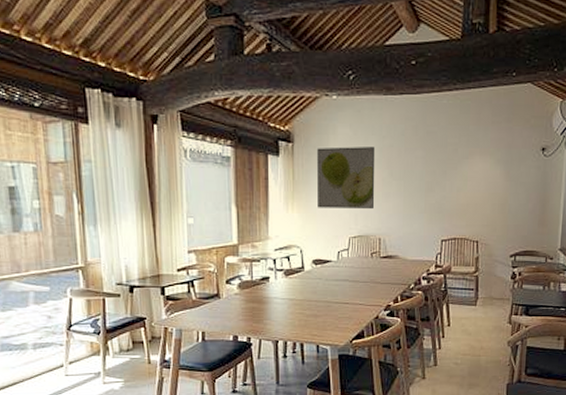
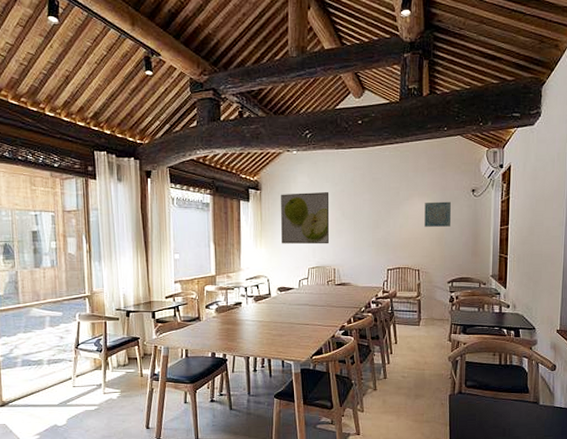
wall art: none [485,161,517,191] -> present [424,201,451,227]

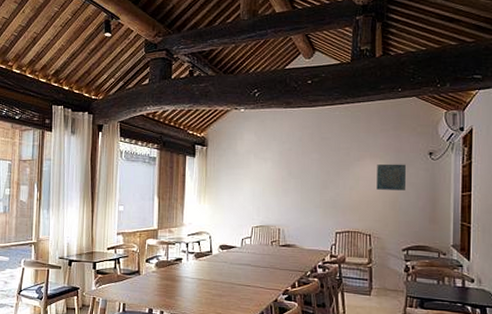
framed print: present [281,192,330,245] -> none [226,150,276,203]

